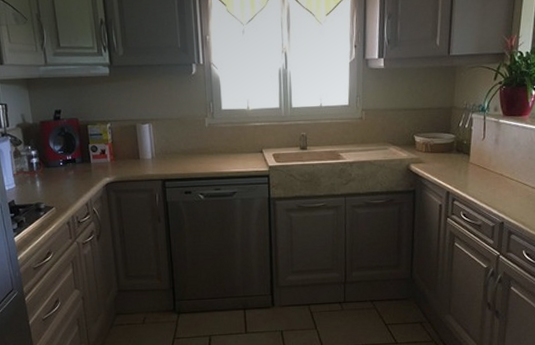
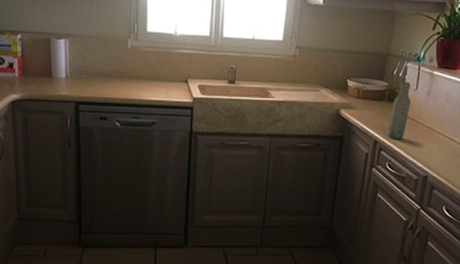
bottle: none [459,132,479,189] -> present [387,82,411,140]

